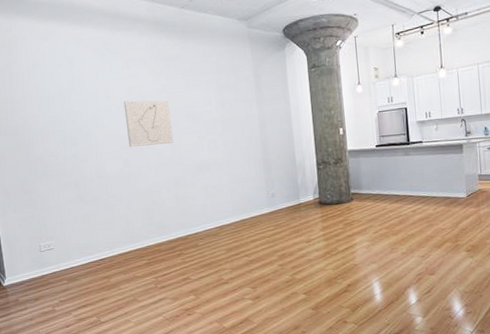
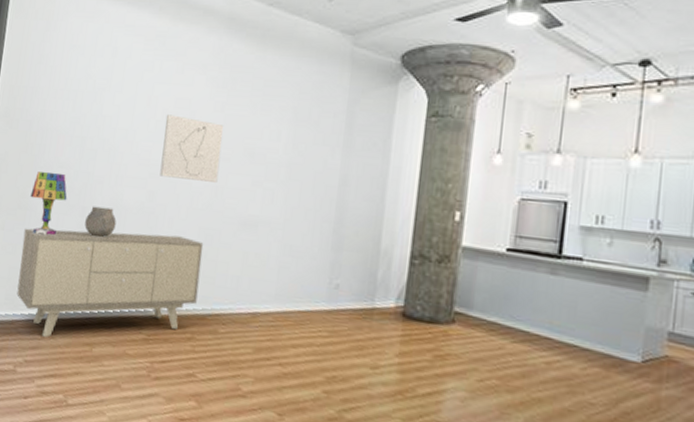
table lamp: none [31,160,62,209] -> present [30,171,67,236]
sideboard: none [33,186,179,281] -> present [17,228,204,337]
ceramic pot: none [80,177,105,201] -> present [85,206,117,237]

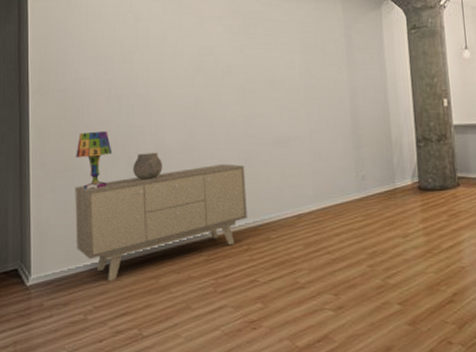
wall art: present [159,114,223,182] -> none [192,62,248,117]

